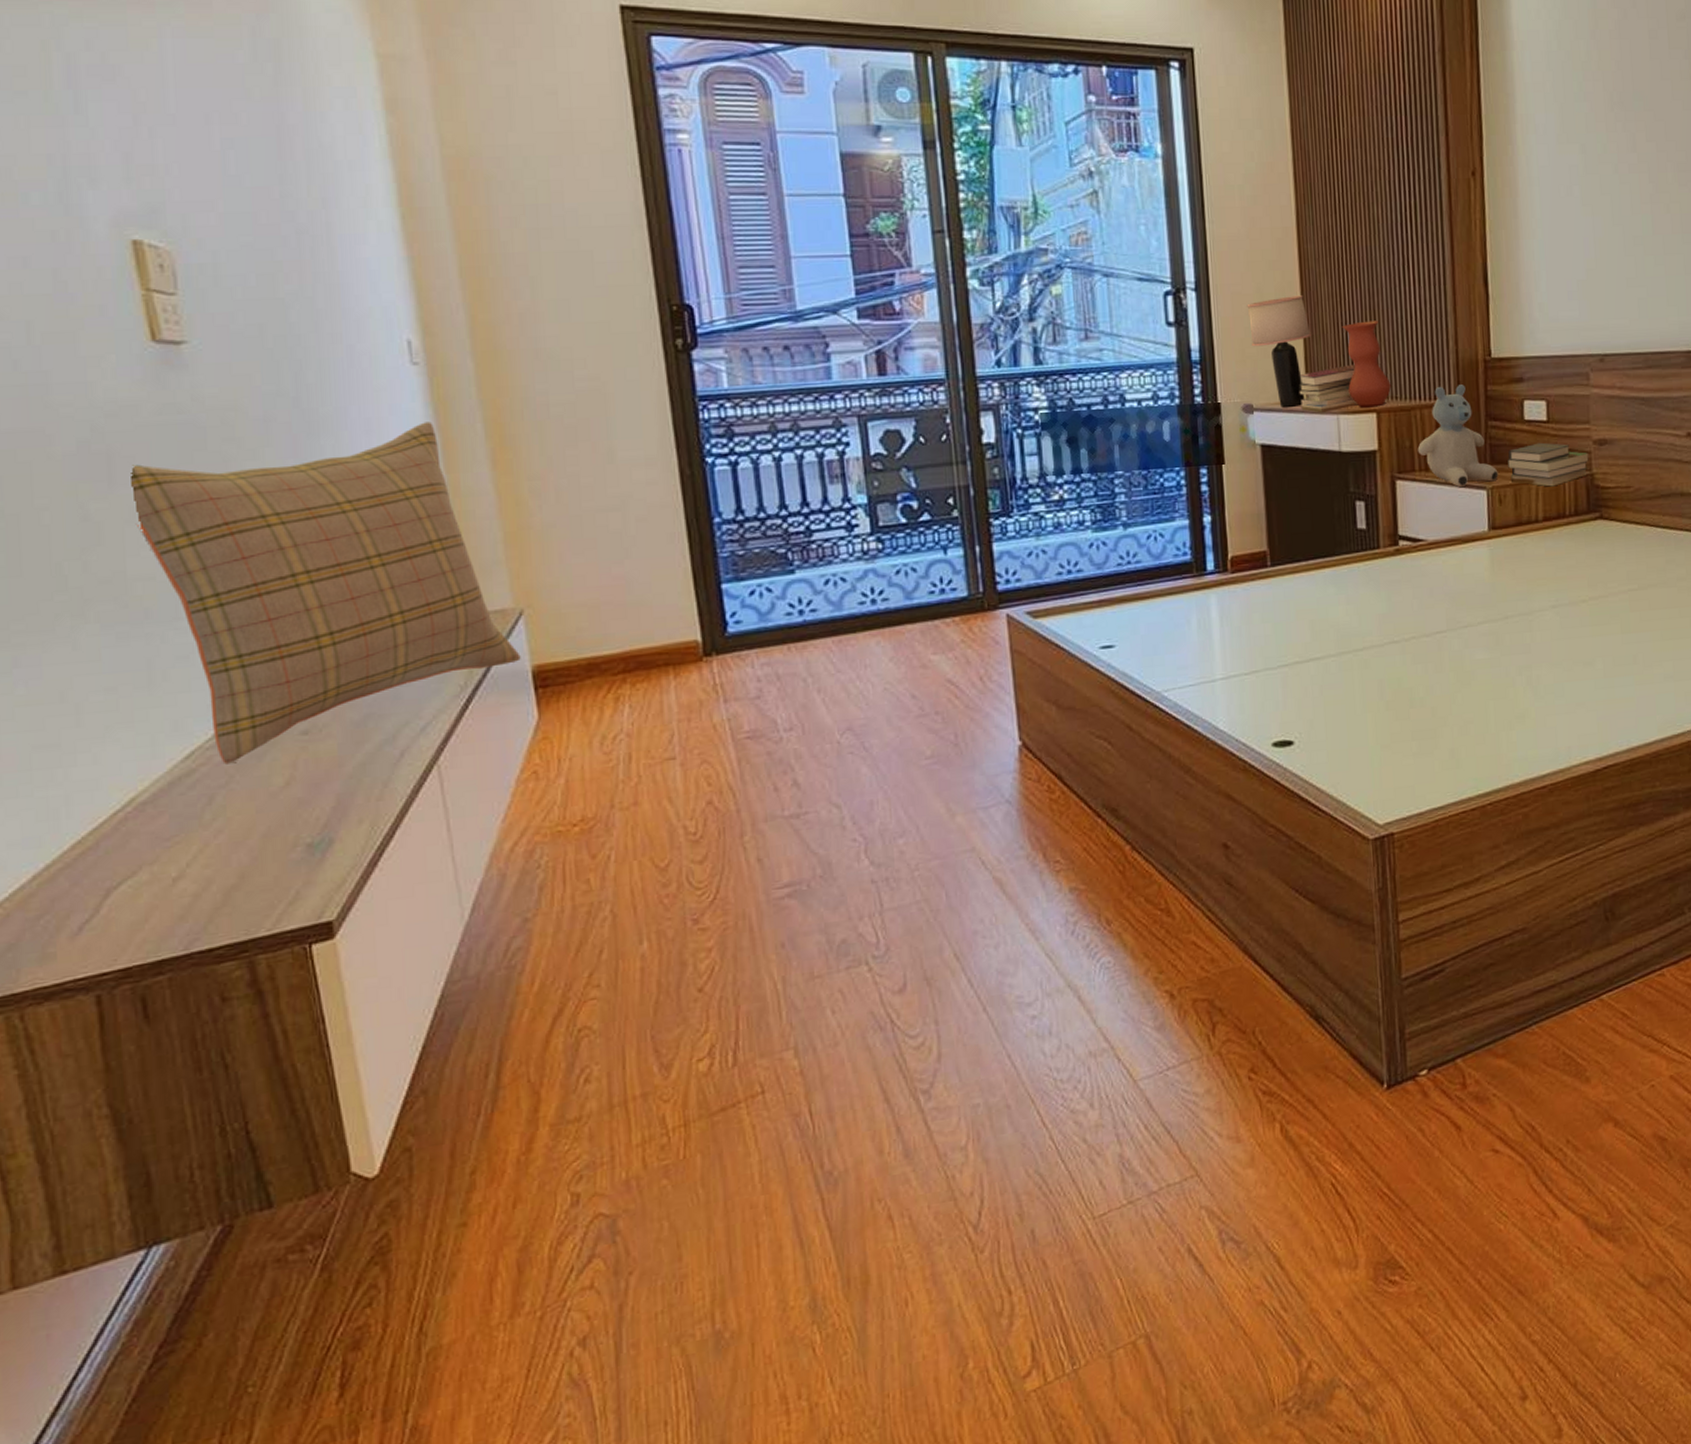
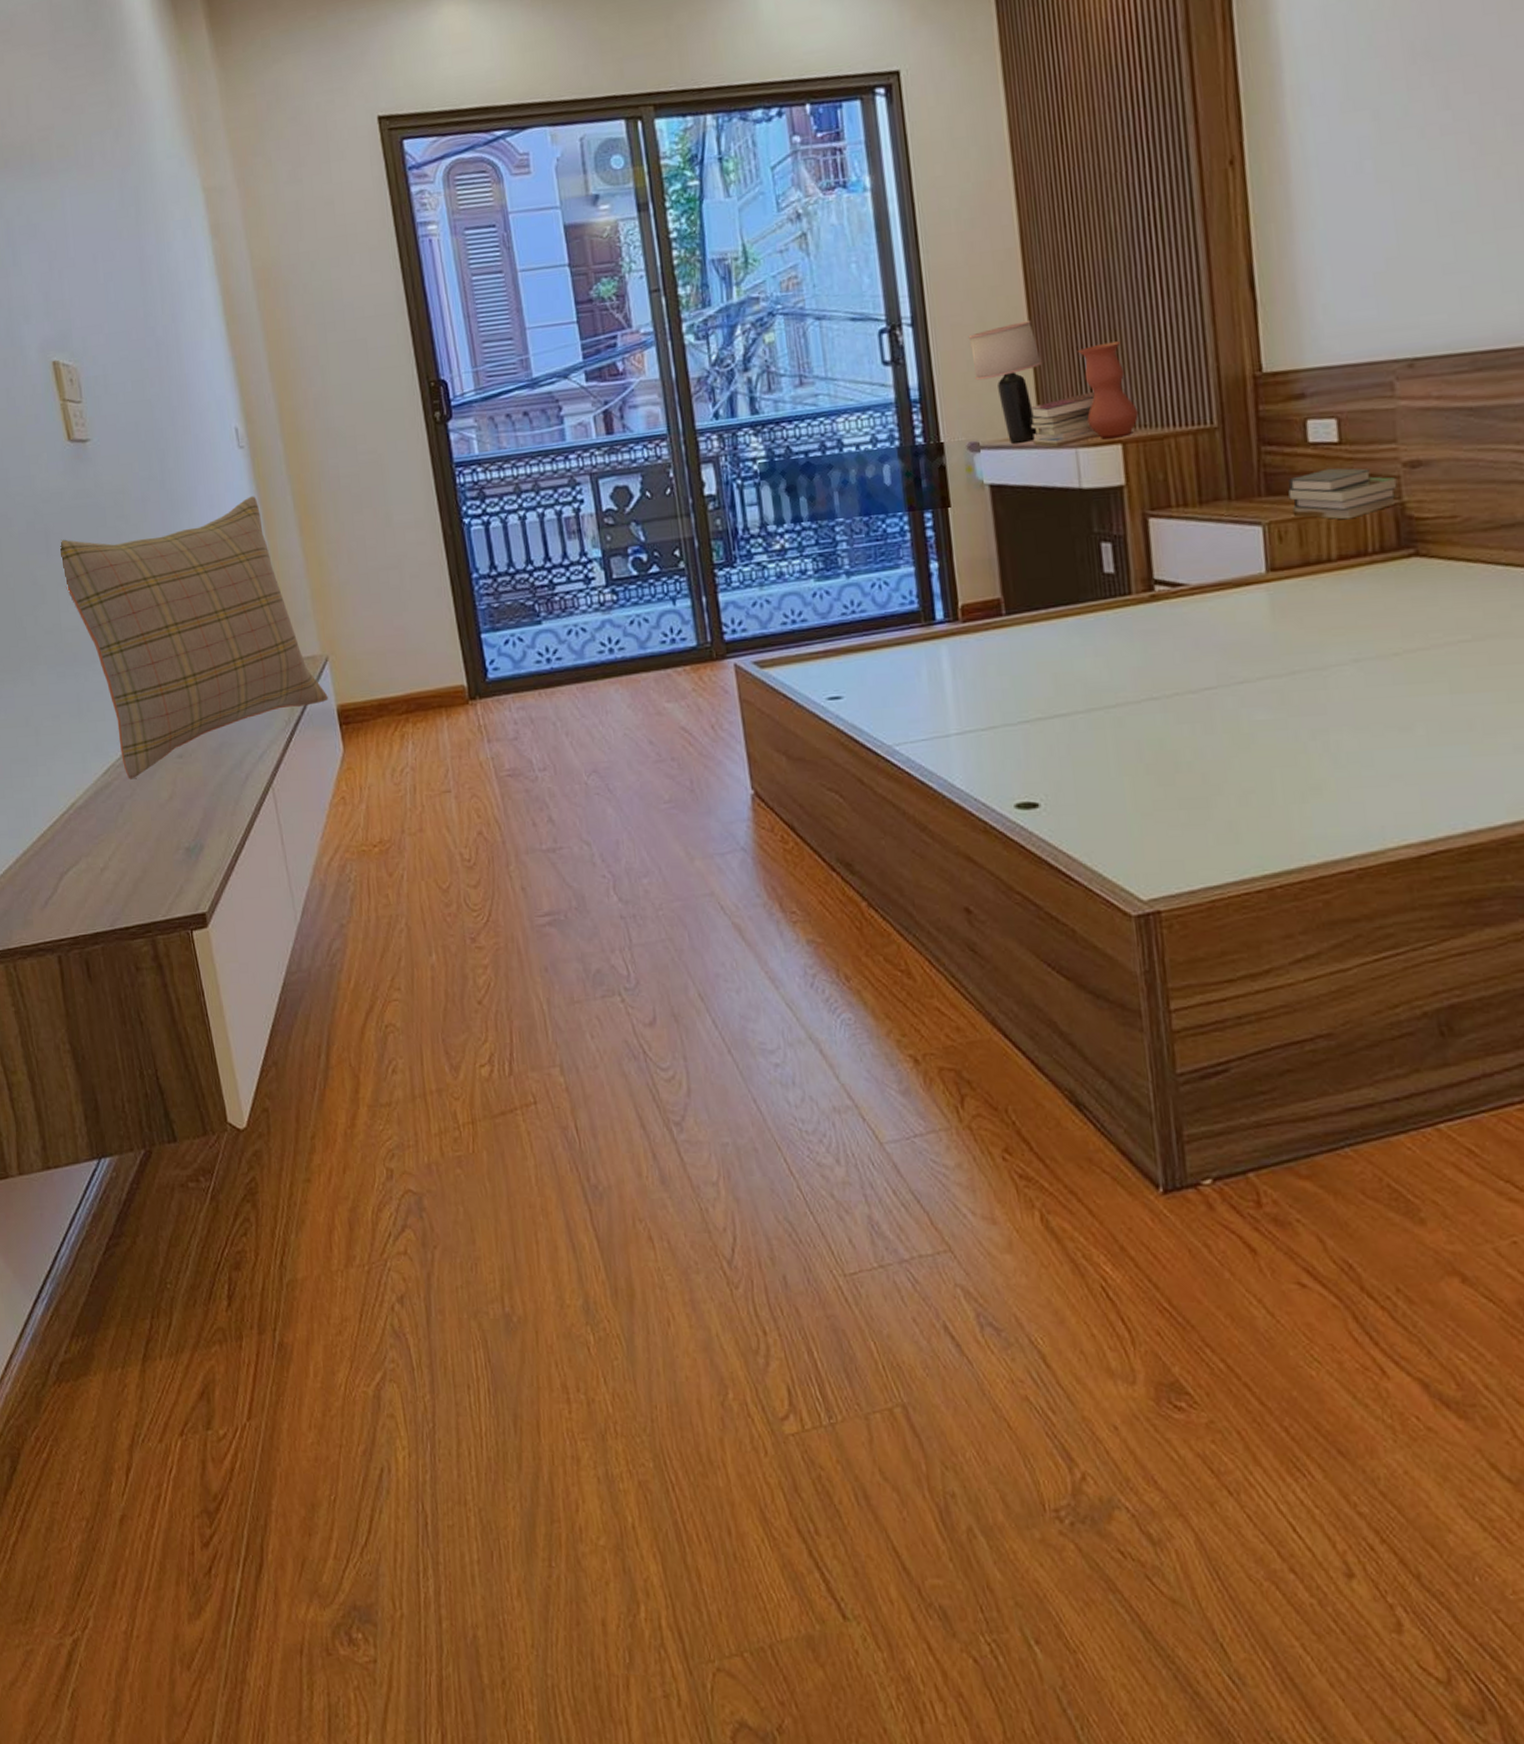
stuffed bear: present [1417,384,1499,488] -> none [1173,406,1277,524]

